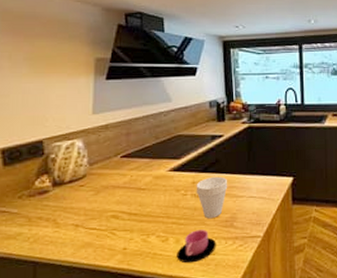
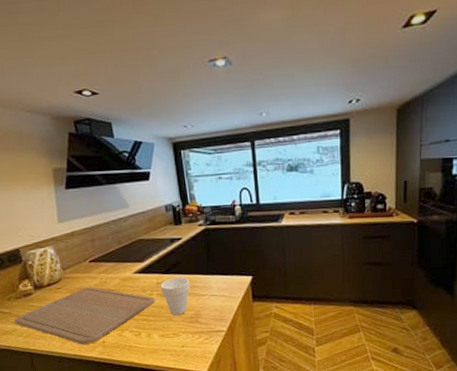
chopping board: none [21,185,189,253] -> present [14,287,156,345]
cup: present [177,230,216,264] -> none [149,325,184,355]

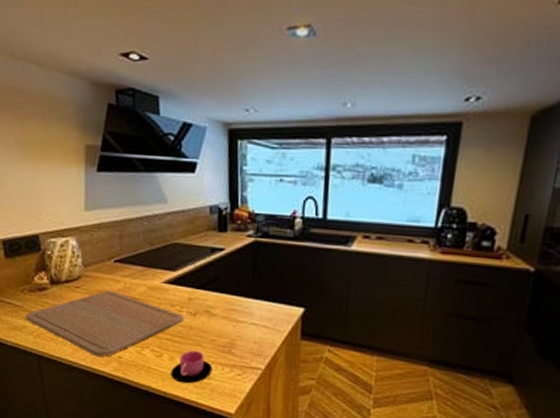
cup: none [149,325,184,355] -> present [171,350,212,384]
cup: present [160,277,190,315] -> none [192,295,228,341]

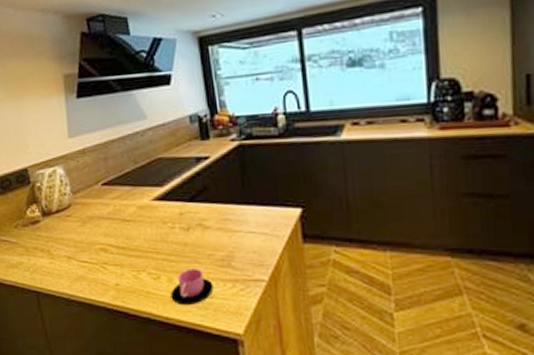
chopping board: present [25,291,185,357] -> none [20,216,178,287]

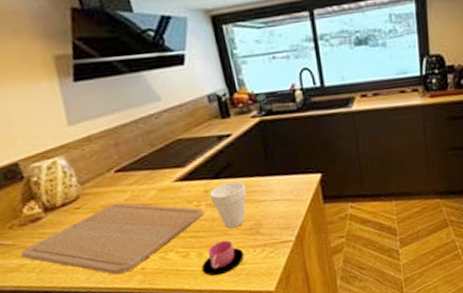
chopping board: none [20,216,178,287] -> present [20,203,205,275]
cup: none [184,206,221,255] -> present [209,181,247,228]

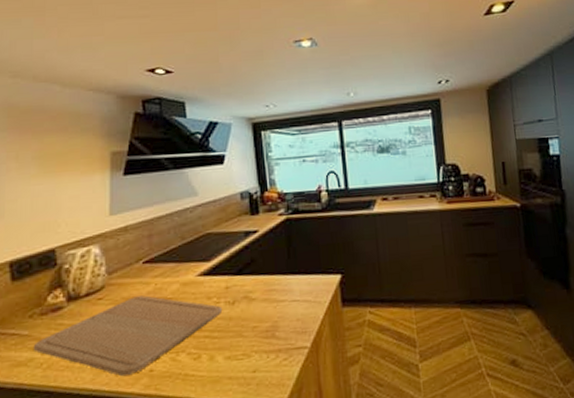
cup: present [201,240,245,277] -> none [211,343,257,385]
cup: present [209,181,247,228] -> none [230,278,267,329]

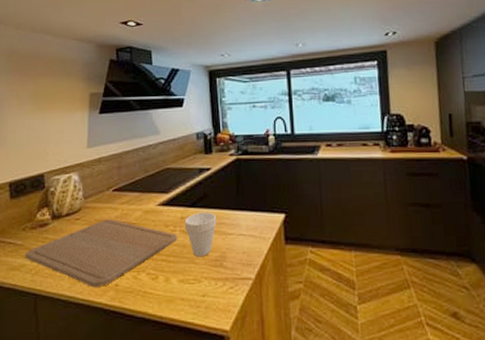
cup: none [230,278,267,329] -> present [184,212,217,256]

